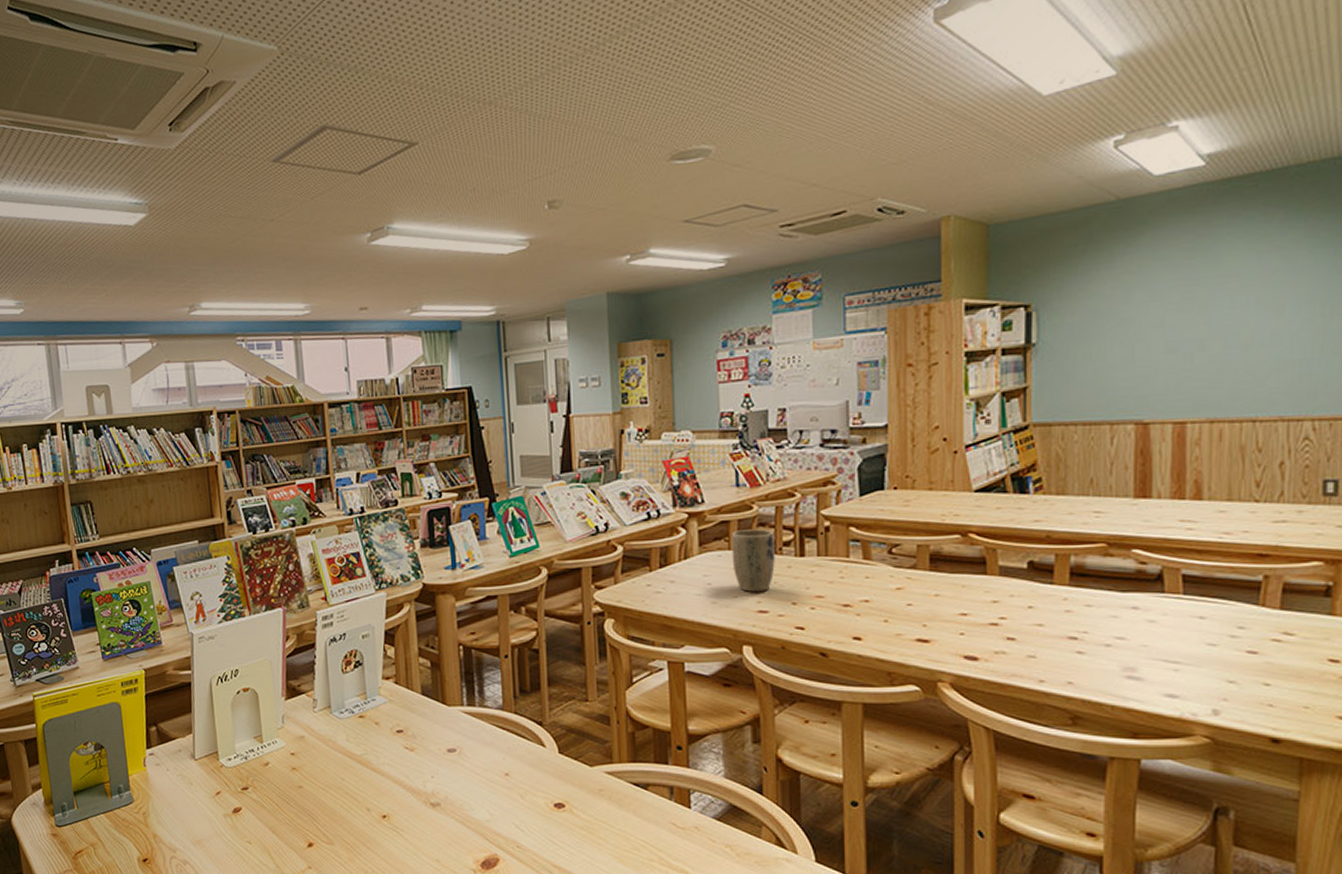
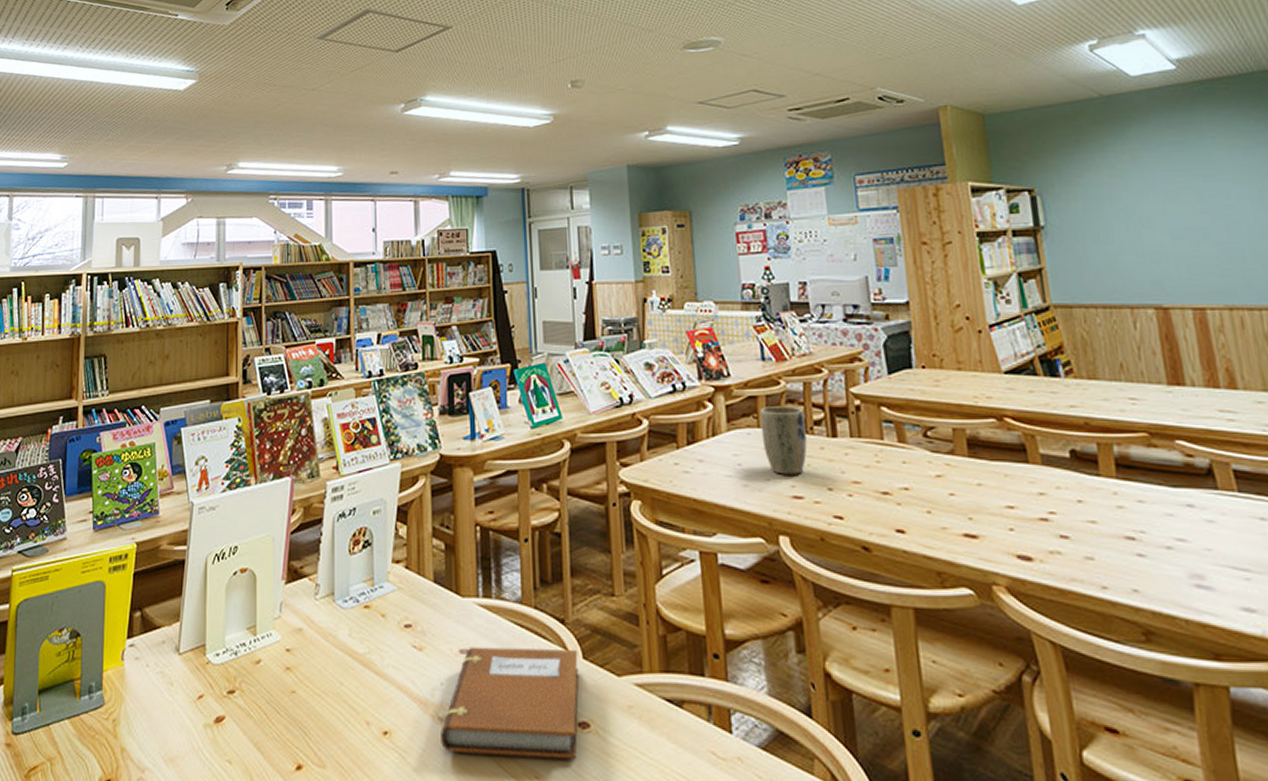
notebook: none [433,746,556,832] -> present [441,646,579,760]

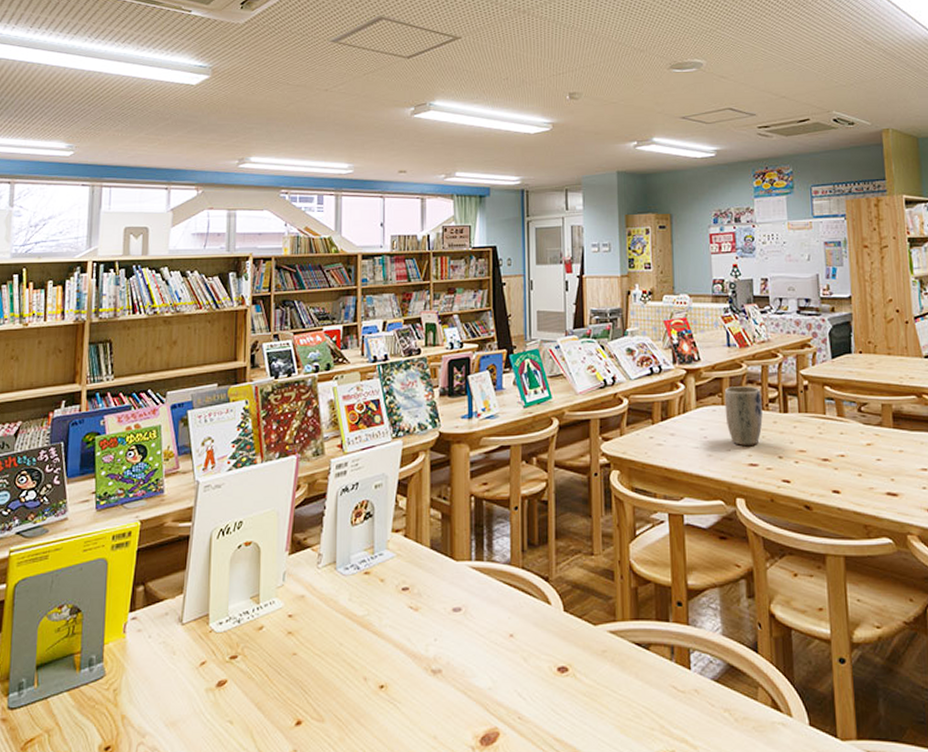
notebook: present [441,646,579,760] -> none [433,604,560,700]

